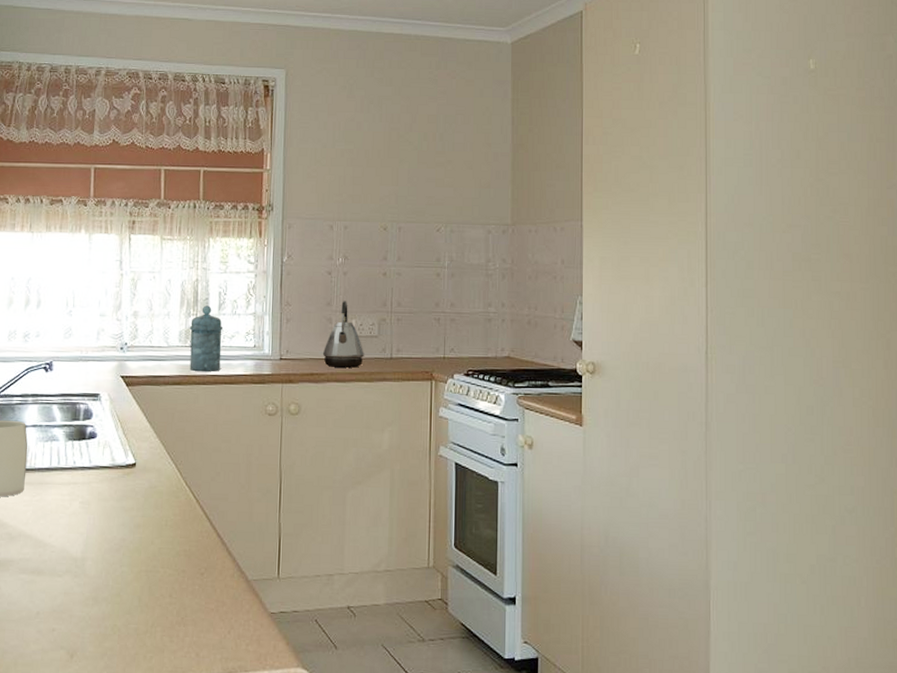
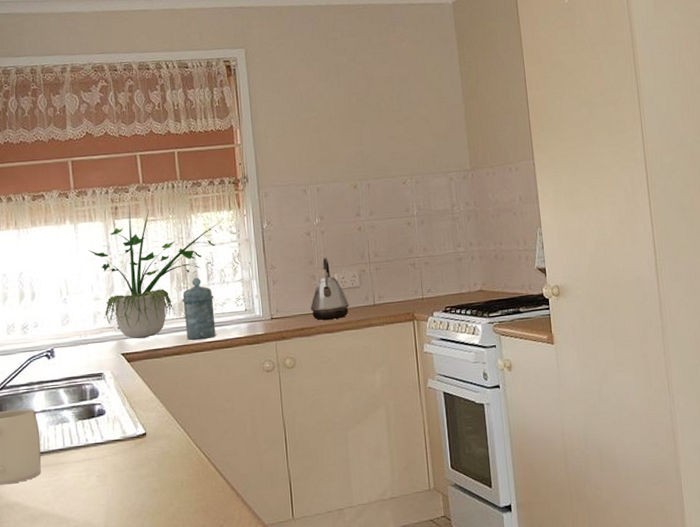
potted plant: none [100,216,240,363] -> present [89,201,221,339]

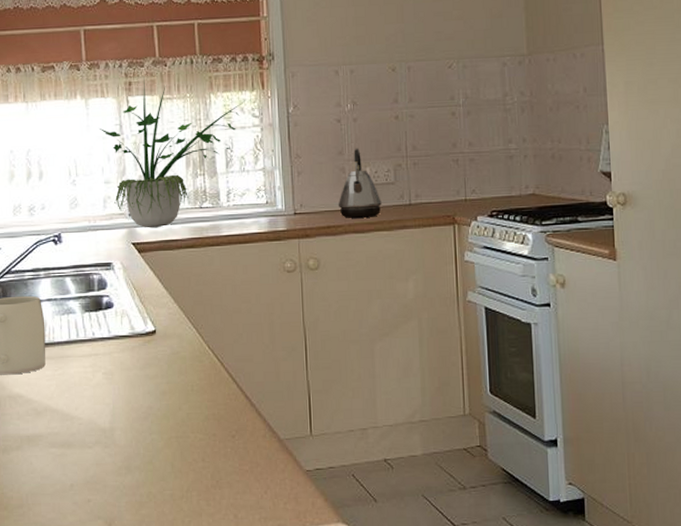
canister: present [182,277,216,340] -> none [197,164,234,232]

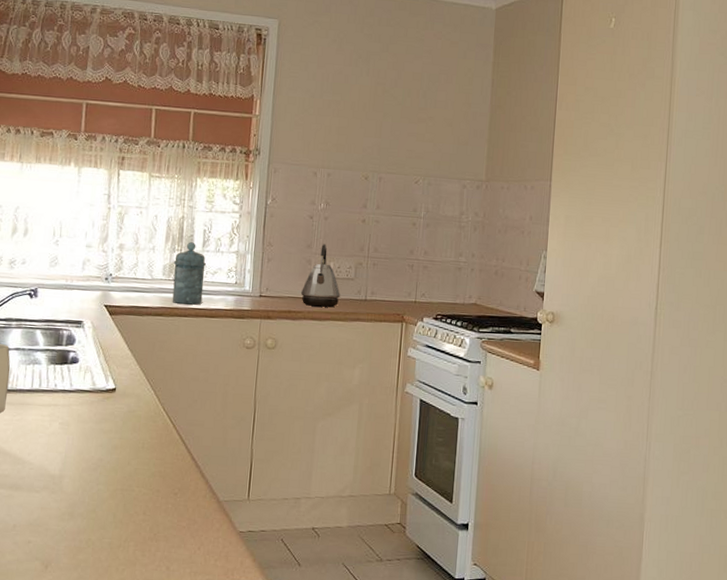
potted plant: present [100,76,243,228] -> none [89,153,226,294]
canister: none [197,164,234,232] -> present [172,242,207,305]

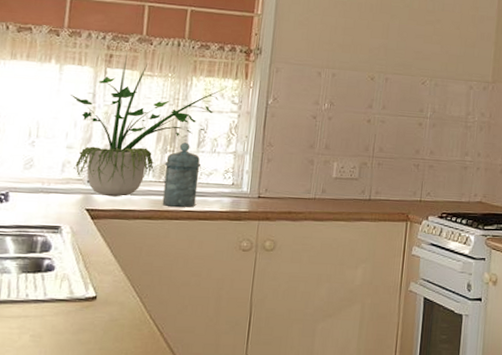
potted plant: none [89,153,226,294] -> present [71,51,224,197]
kettle: present [300,244,341,307] -> none [301,144,344,208]

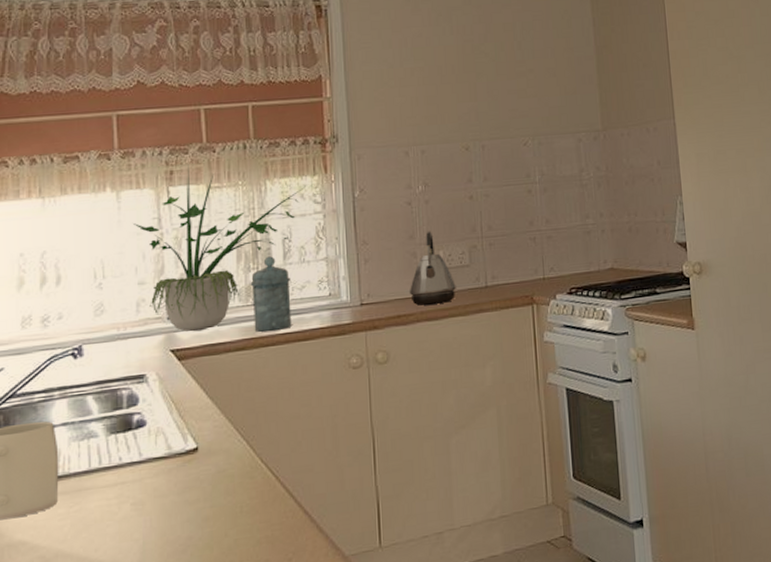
kettle: none [301,144,344,208] -> present [409,231,456,306]

